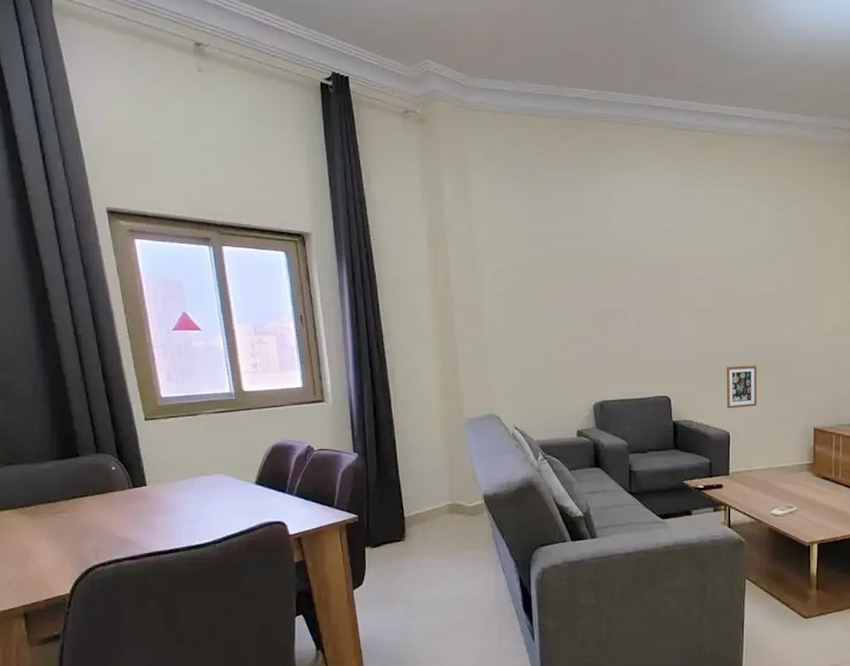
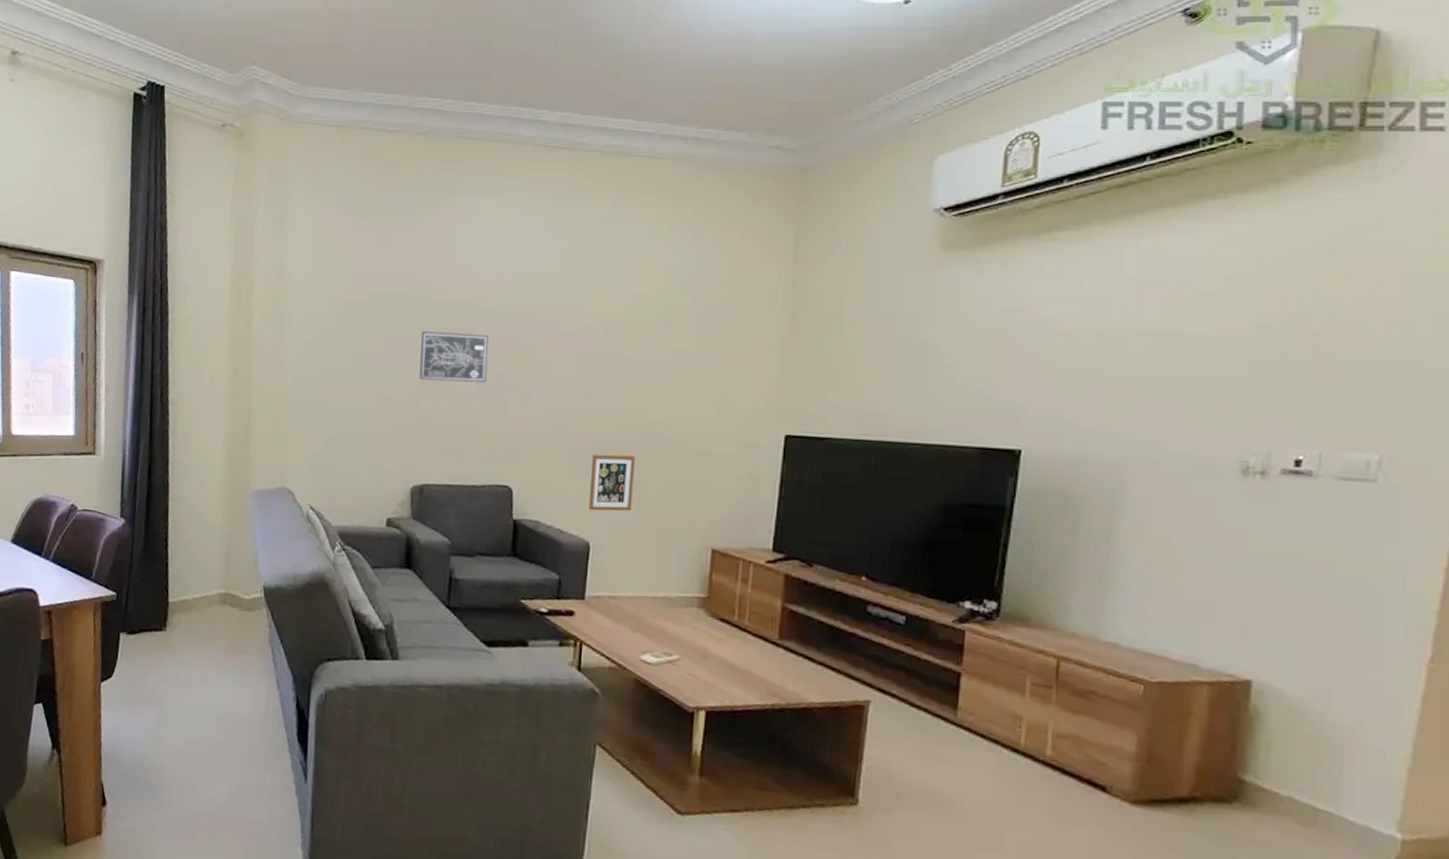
wall art: none [590,280,644,319] -> present [419,331,489,383]

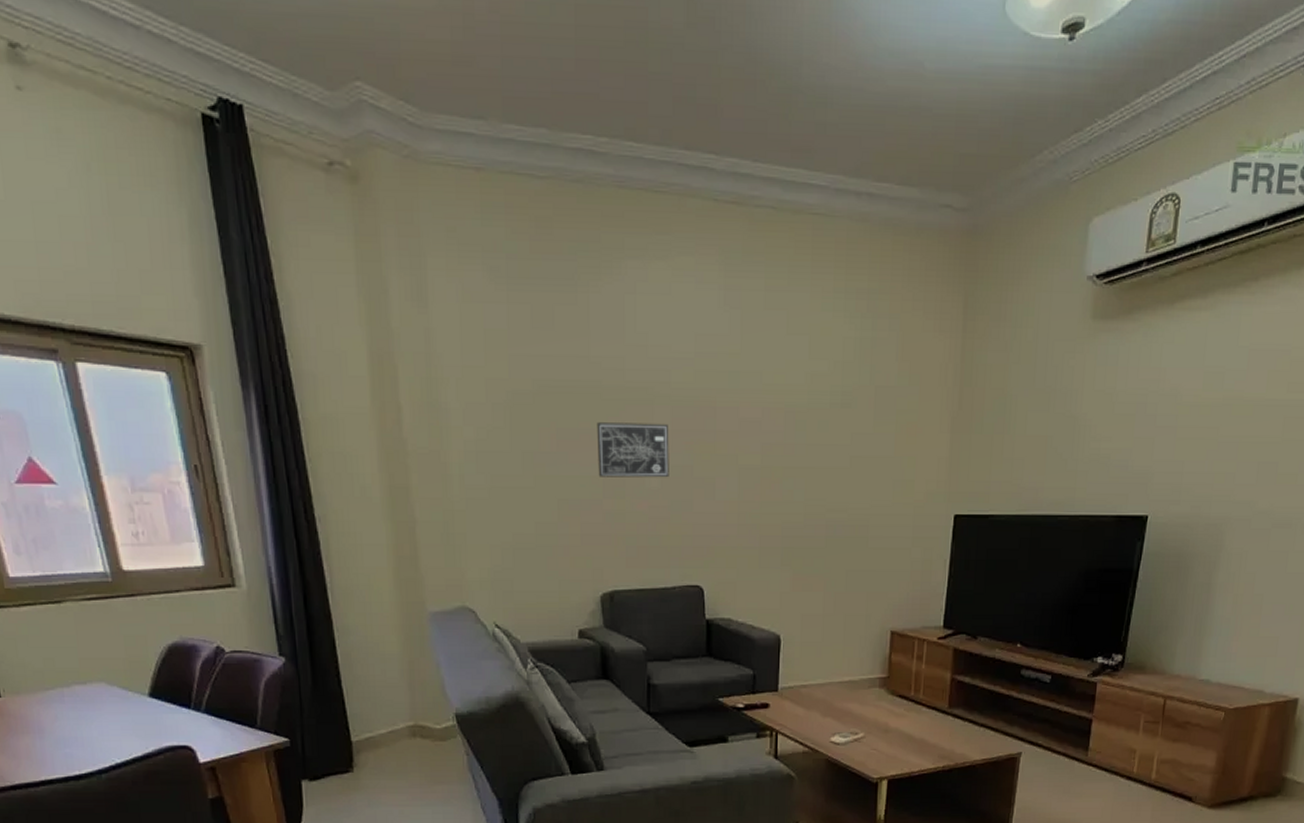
picture frame: present [589,454,635,511] -> none [778,545,819,604]

